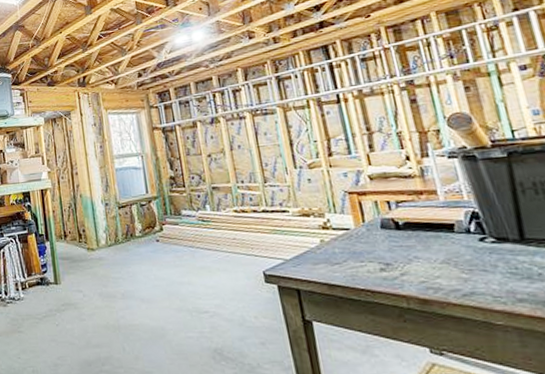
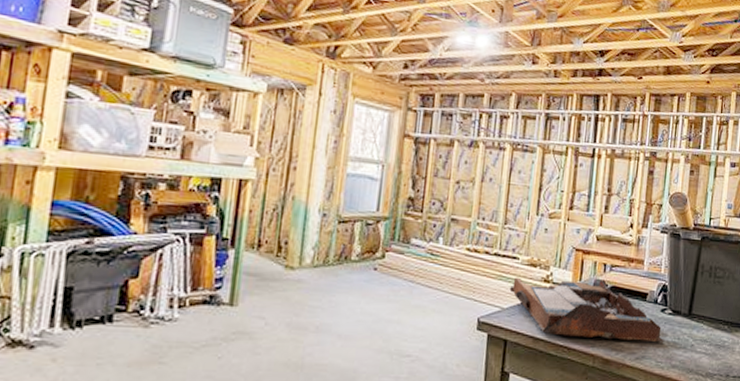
toolbox: none [287,218,496,280] -> present [509,277,664,342]

